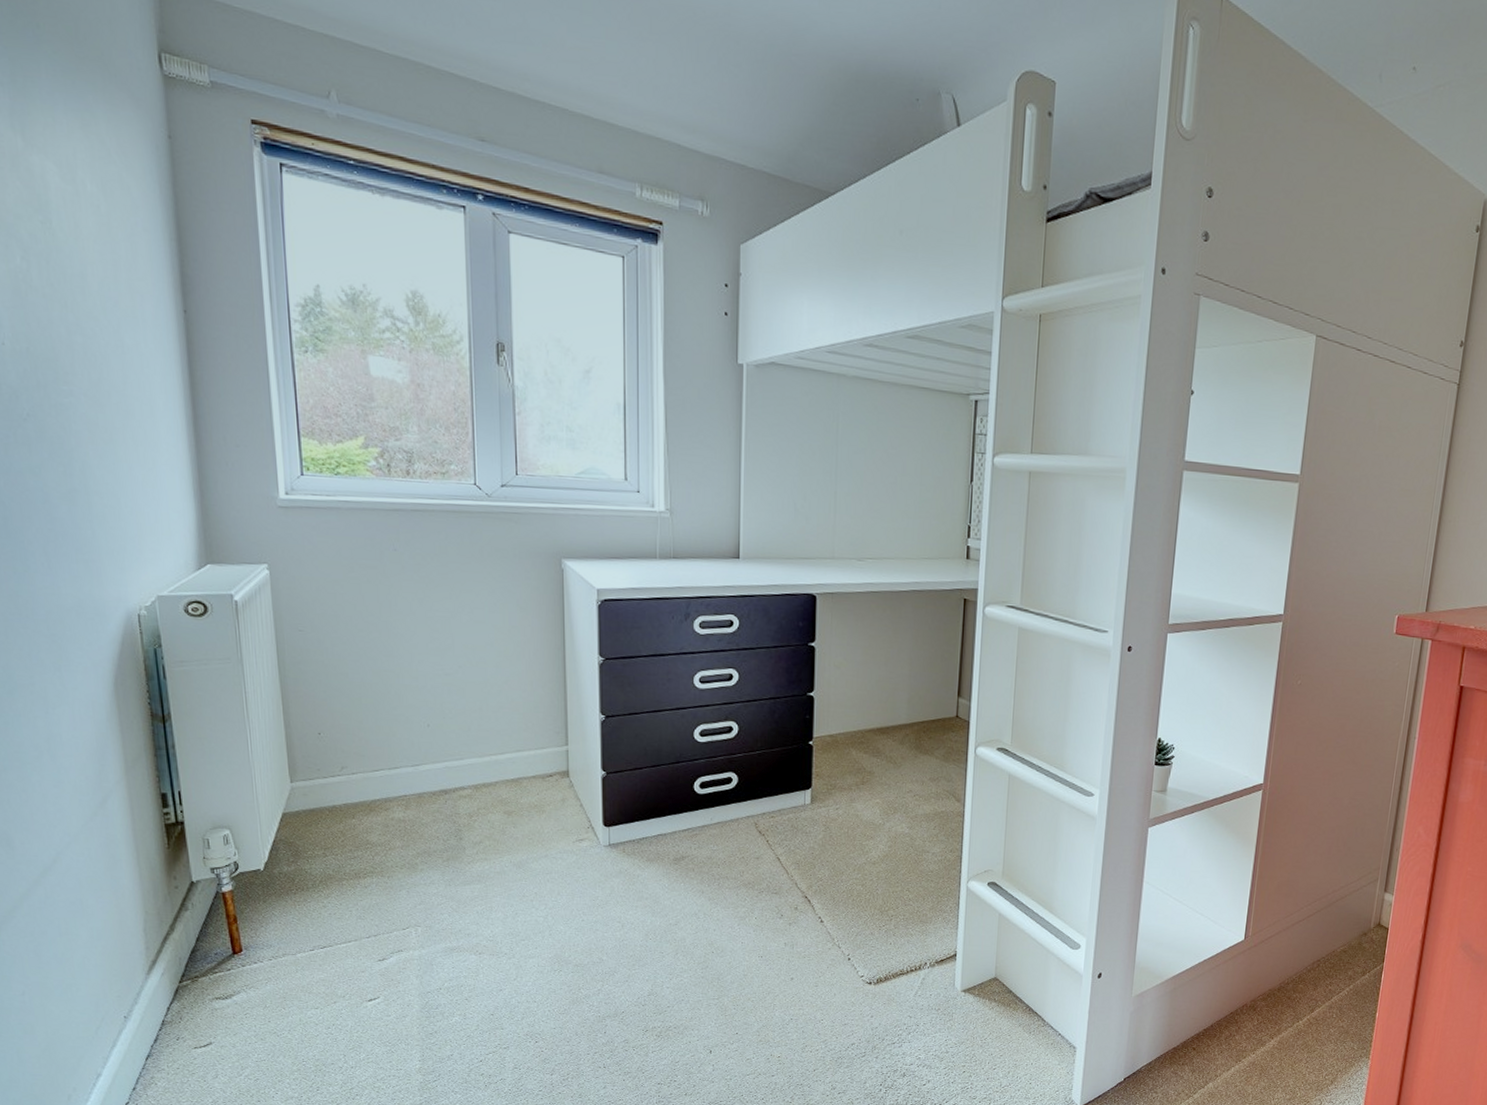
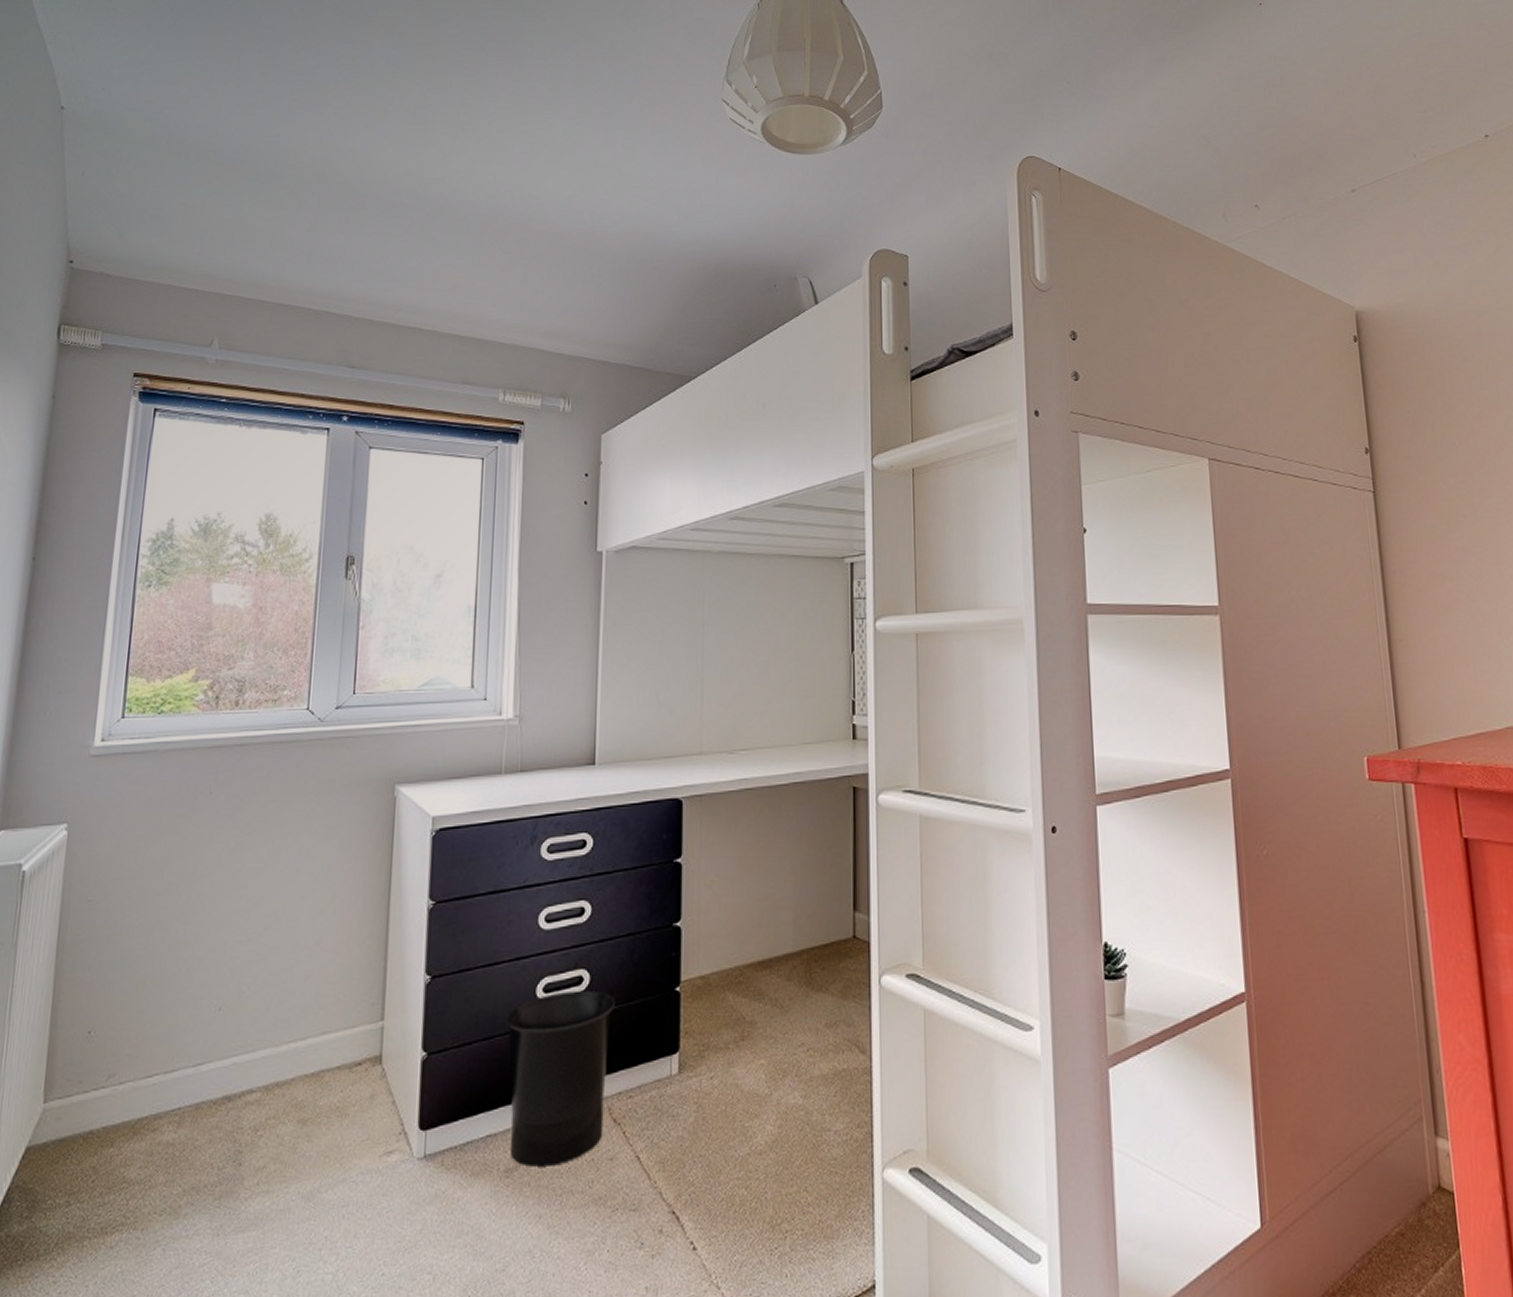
waste bin: none [668,736,759,859] -> present [504,990,615,1167]

